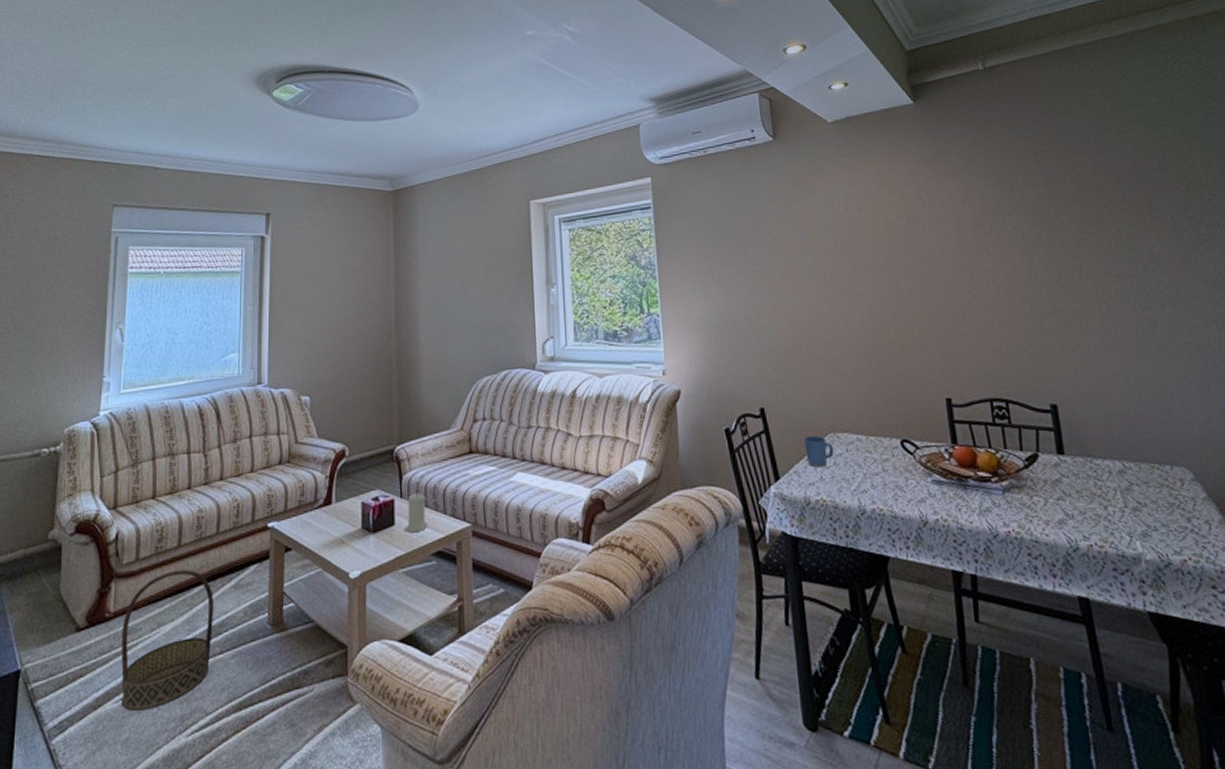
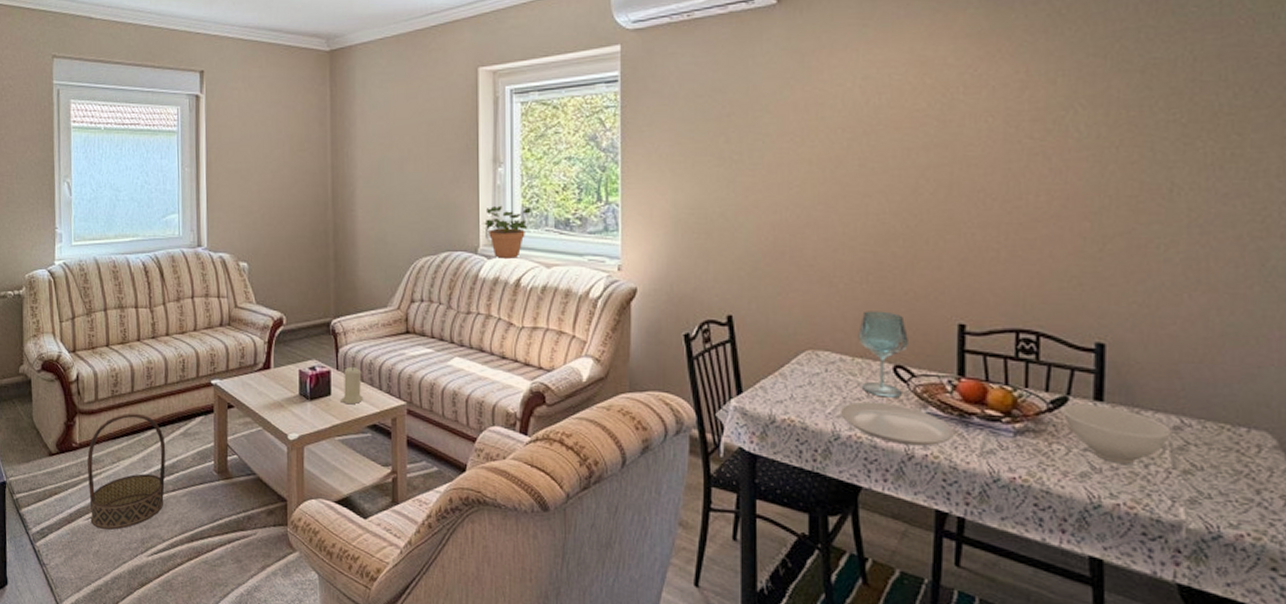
potted plant: none [539,322,587,372] -> present [483,205,536,258]
mug: present [804,435,834,468] -> none [776,350,810,386]
plate: none [863,474,956,513] -> present [841,401,954,446]
wine glass: none [868,392,911,470] -> present [858,311,908,398]
bowl: none [1035,458,1118,509] -> present [1061,404,1171,466]

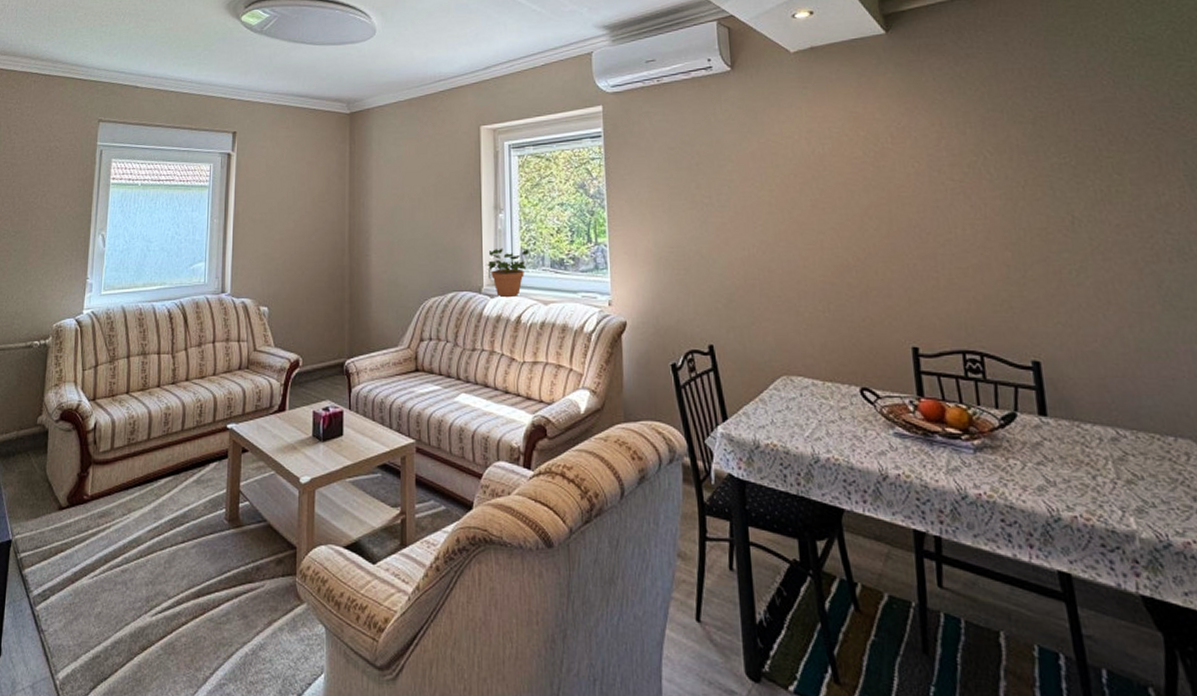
basket: present [87,413,166,530] -> none [96,461,178,588]
candle: present [340,366,364,405] -> none [352,406,375,445]
plate: present [841,401,954,446] -> none [818,424,921,466]
wine glass: present [858,311,908,398] -> none [825,337,871,419]
bowl: present [1061,404,1171,466] -> none [1012,419,1110,478]

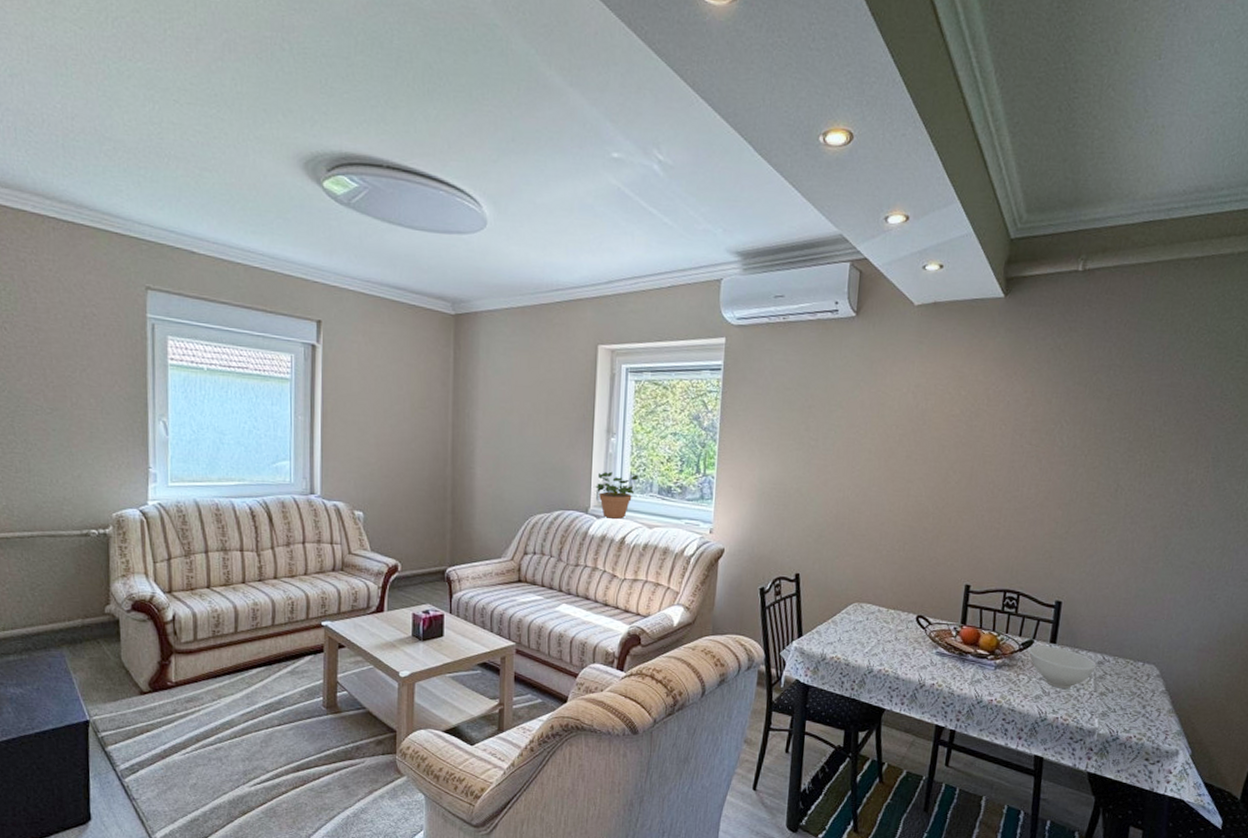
bowl: none [1012,419,1110,478] -> present [1028,645,1097,690]

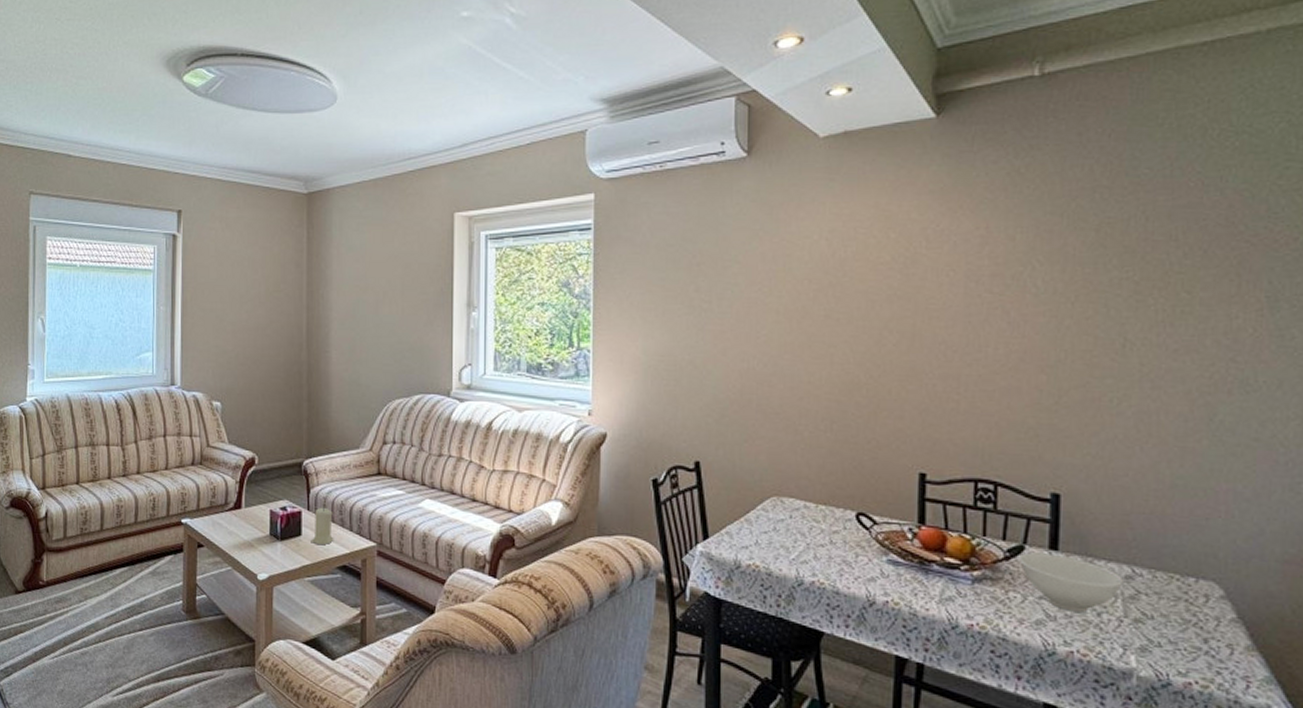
candle: none [452,610,475,645] -> present [311,507,334,546]
potted plant: present [594,471,642,519] -> none [456,349,508,402]

